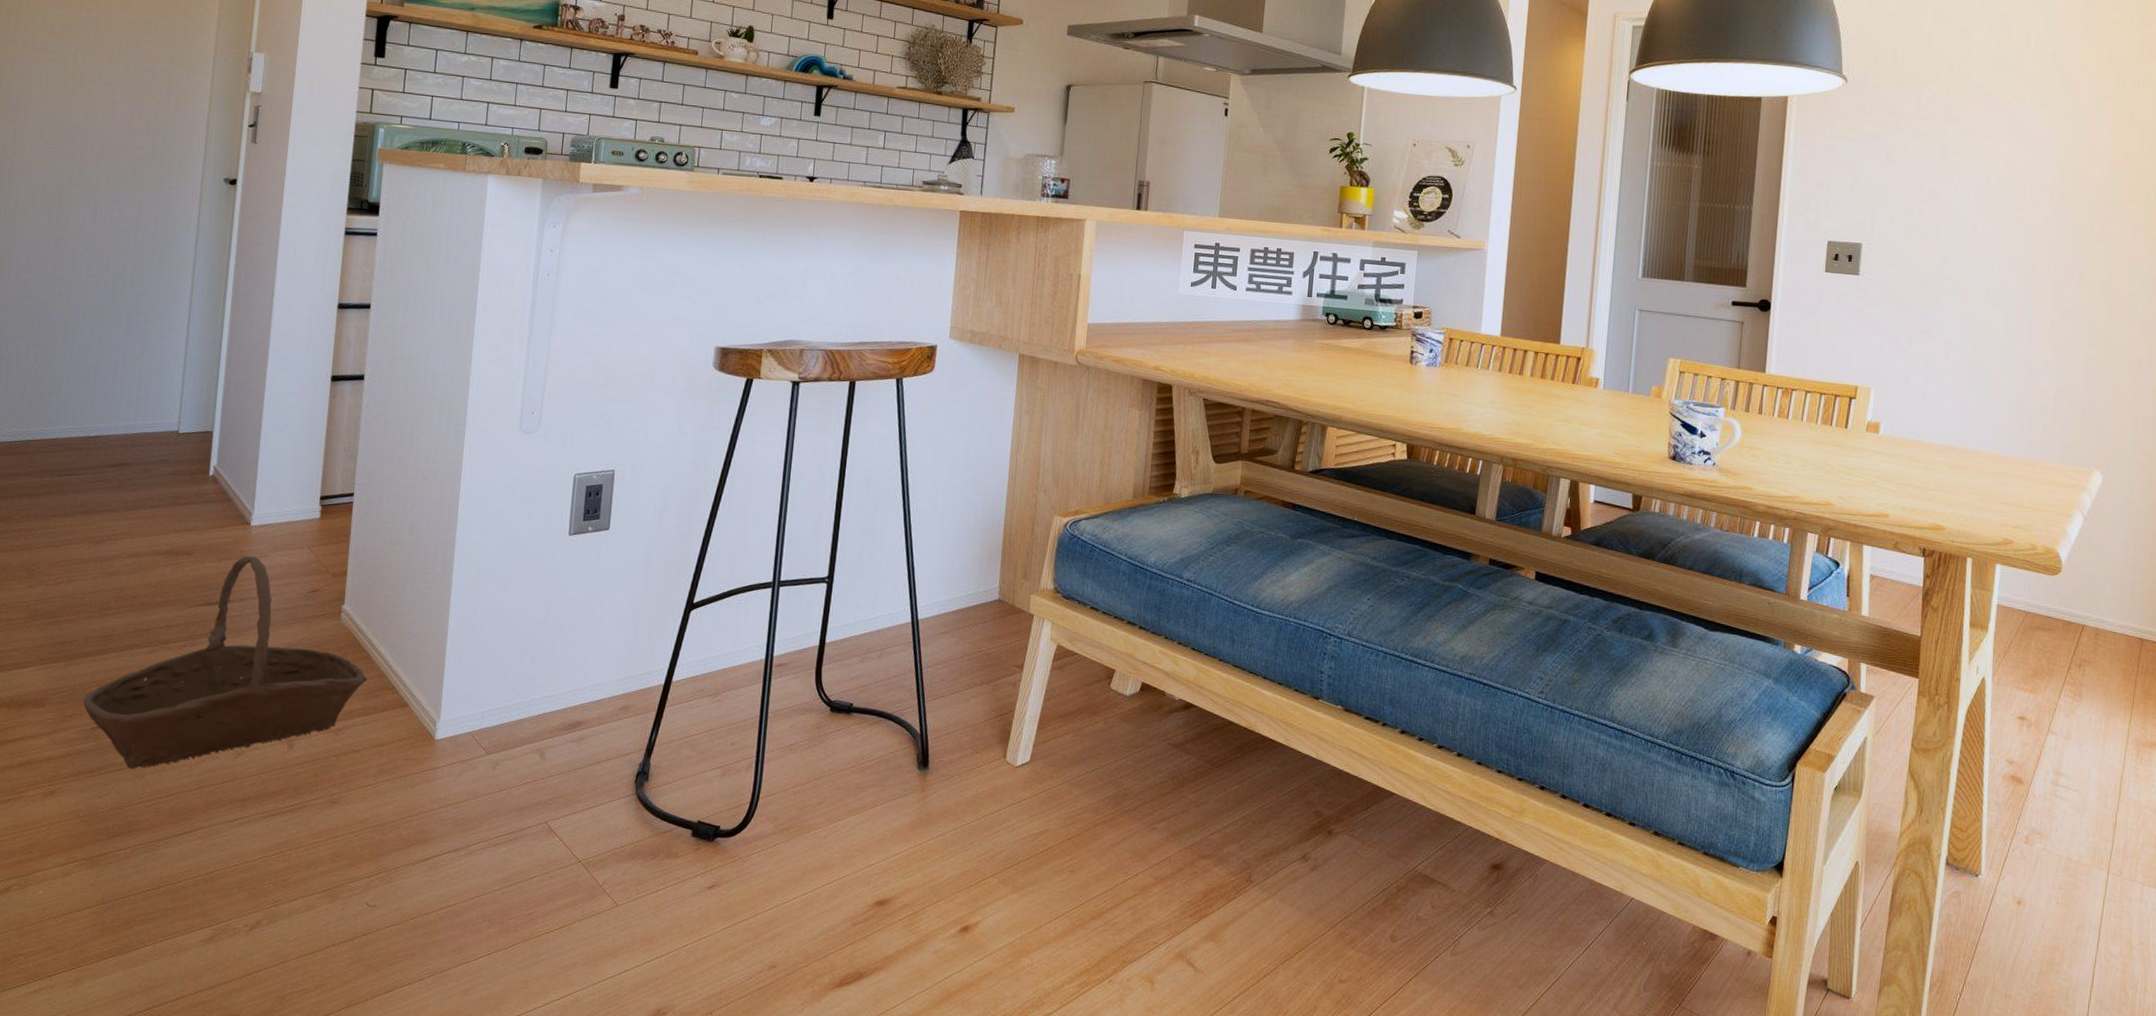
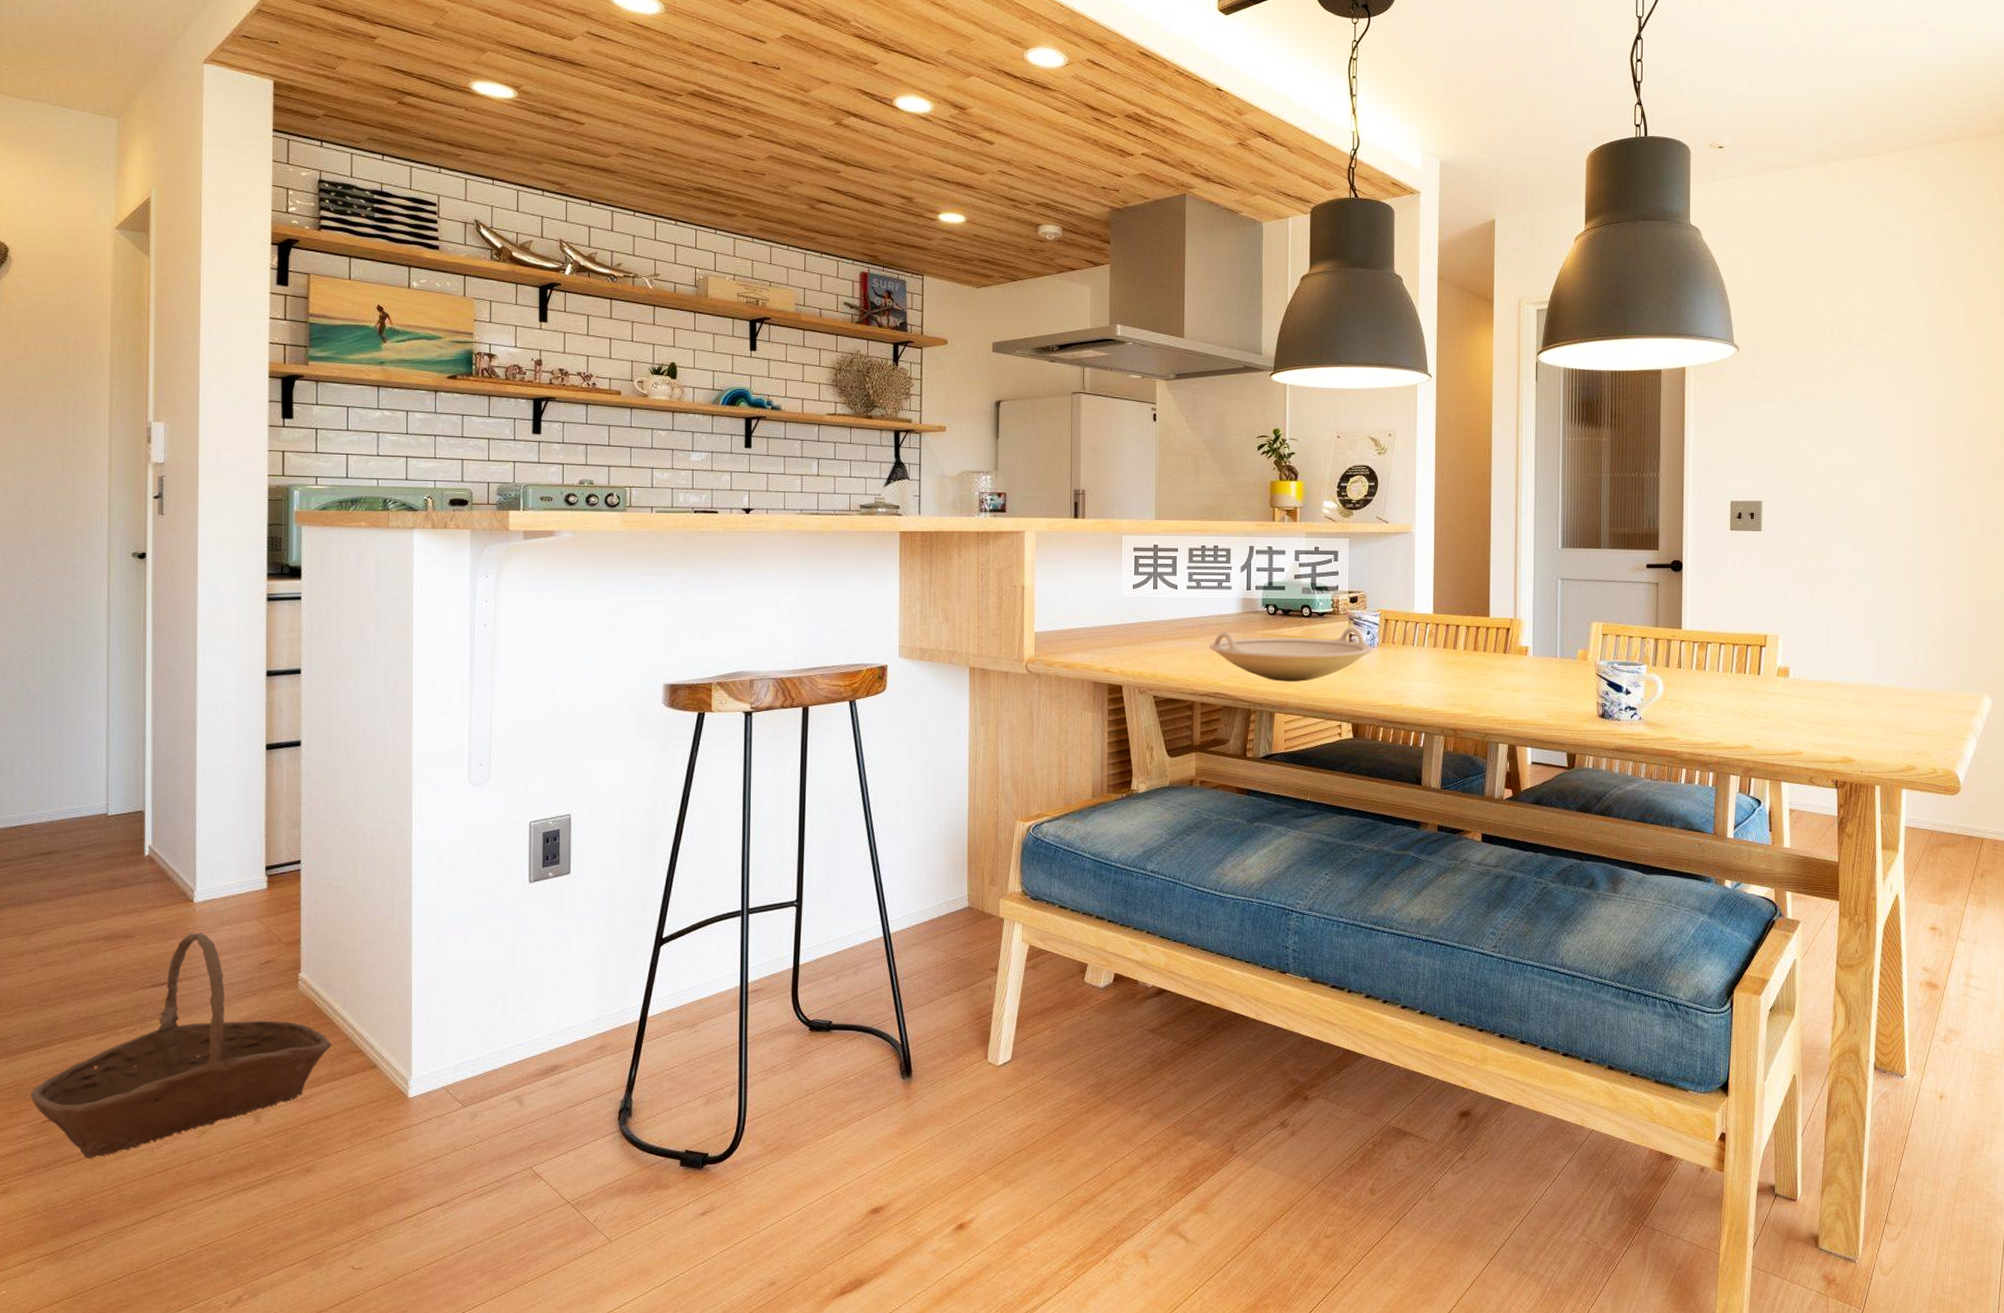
bowl: none [1264,337,1434,396] -> present [1209,627,1373,682]

